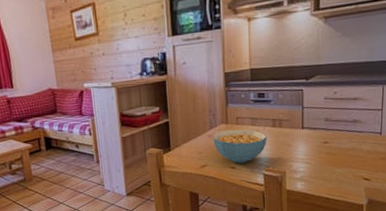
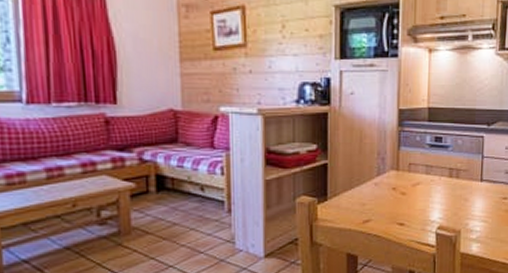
cereal bowl: present [213,129,267,163] -> none [380,177,442,219]

